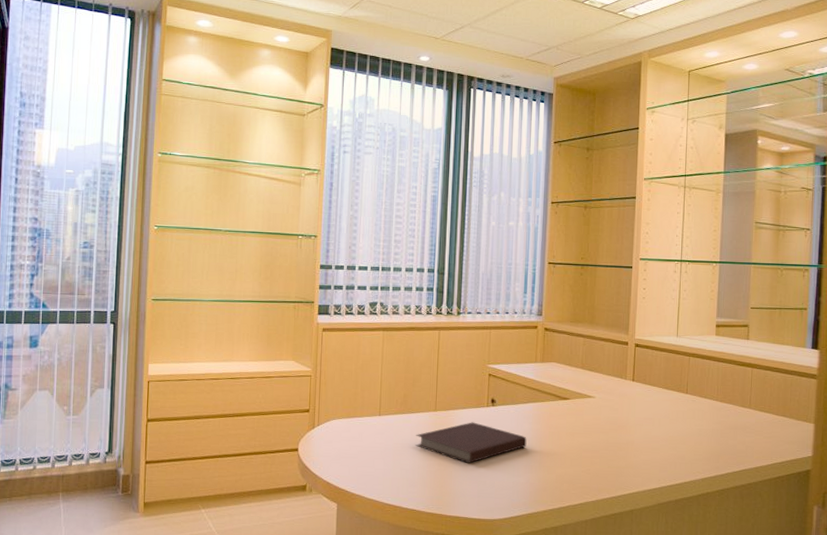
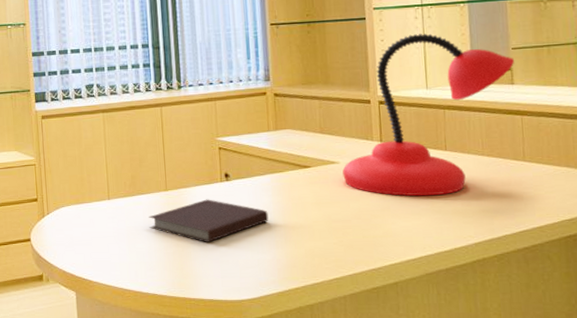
desk lamp: none [597,286,751,434] -> present [342,33,514,197]

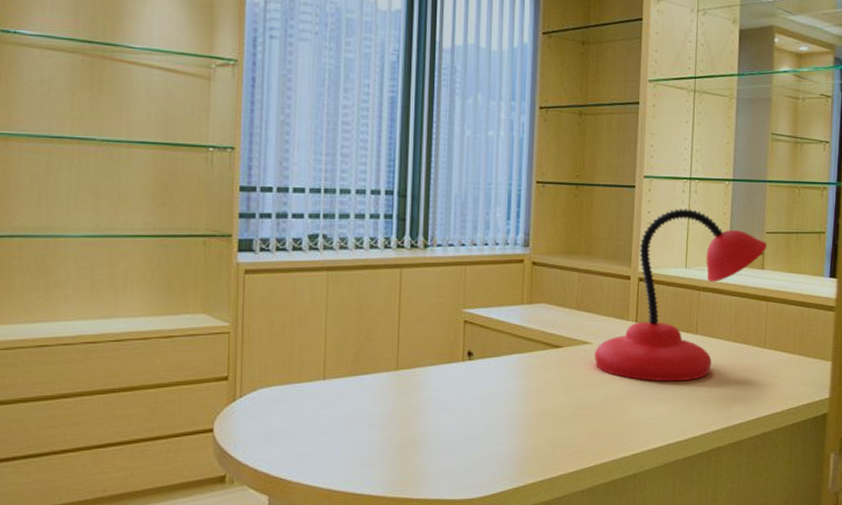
notebook: present [149,199,269,242] -> none [372,381,512,432]

